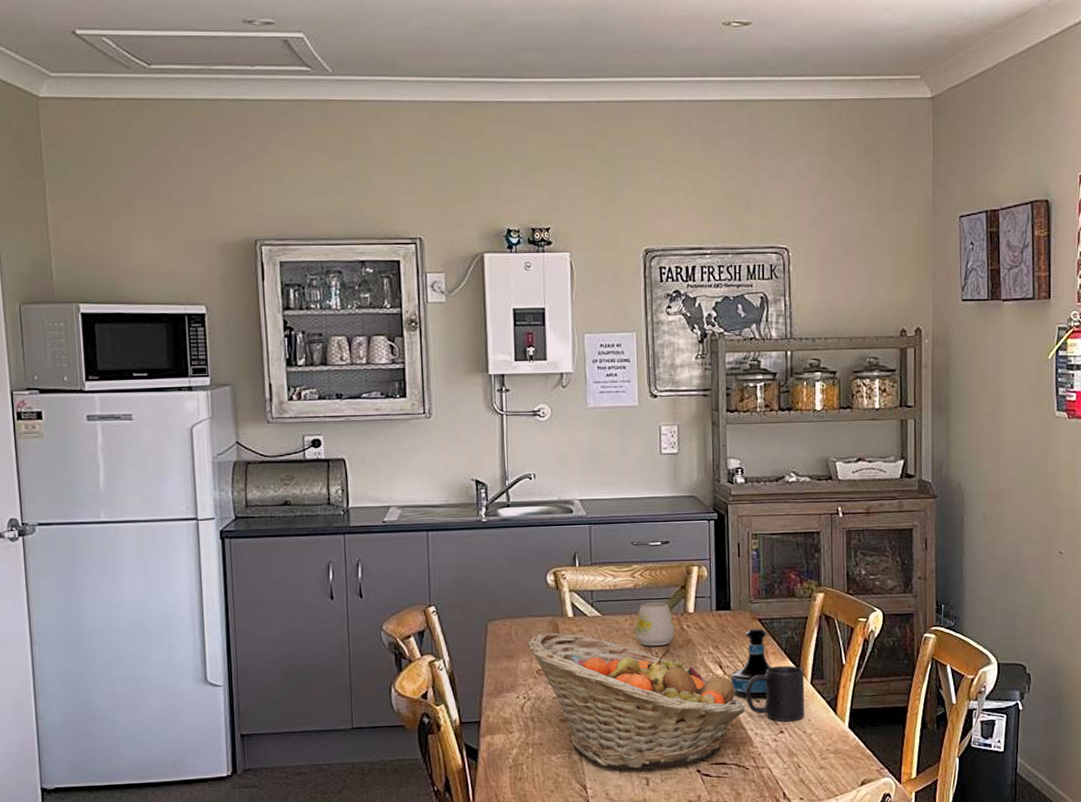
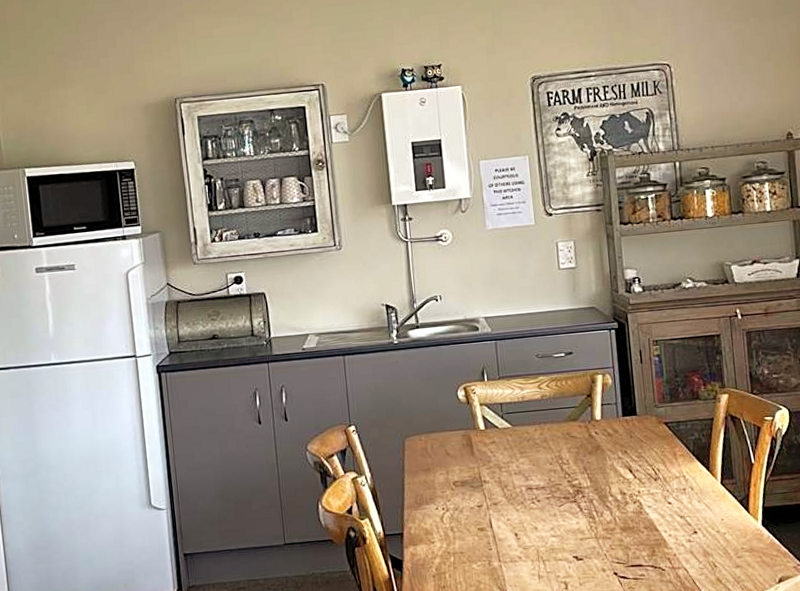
fruit basket: present [527,632,745,770] -> none [442,445,657,574]
mug: present [636,601,675,646] -> none [545,410,584,454]
tequila bottle: present [730,627,772,699] -> none [640,431,682,500]
mug: present [745,665,805,721] -> none [656,466,718,522]

